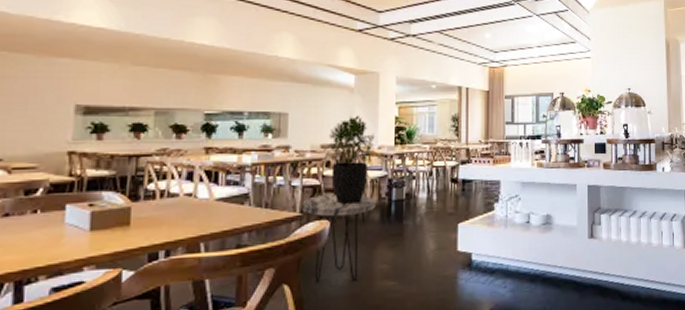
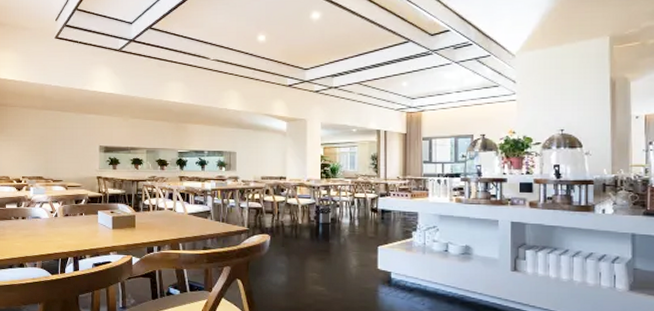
side table: present [302,195,375,283] -> none [249,215,306,283]
potted plant: present [323,115,375,204] -> none [263,154,304,223]

